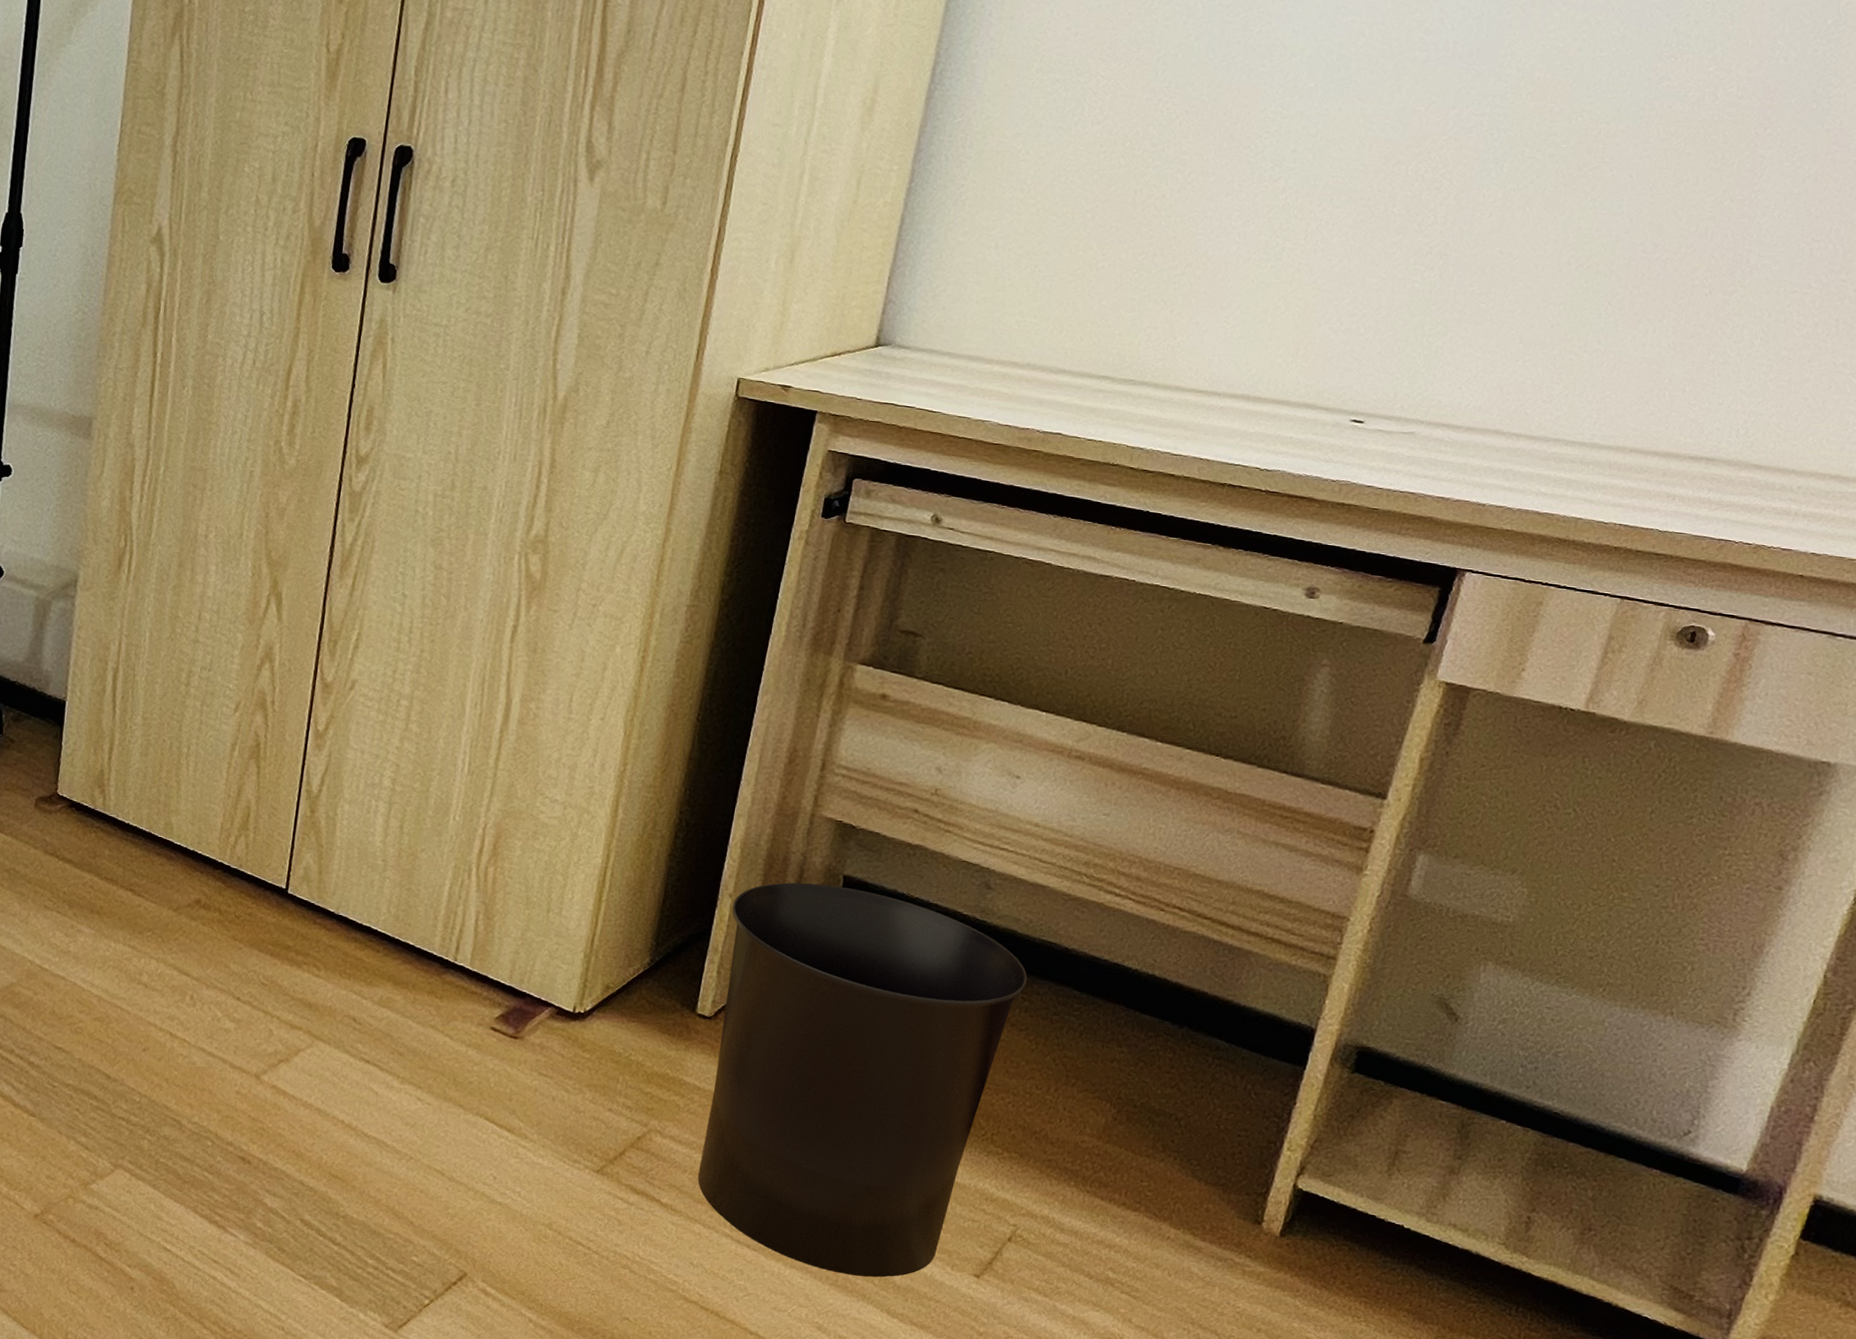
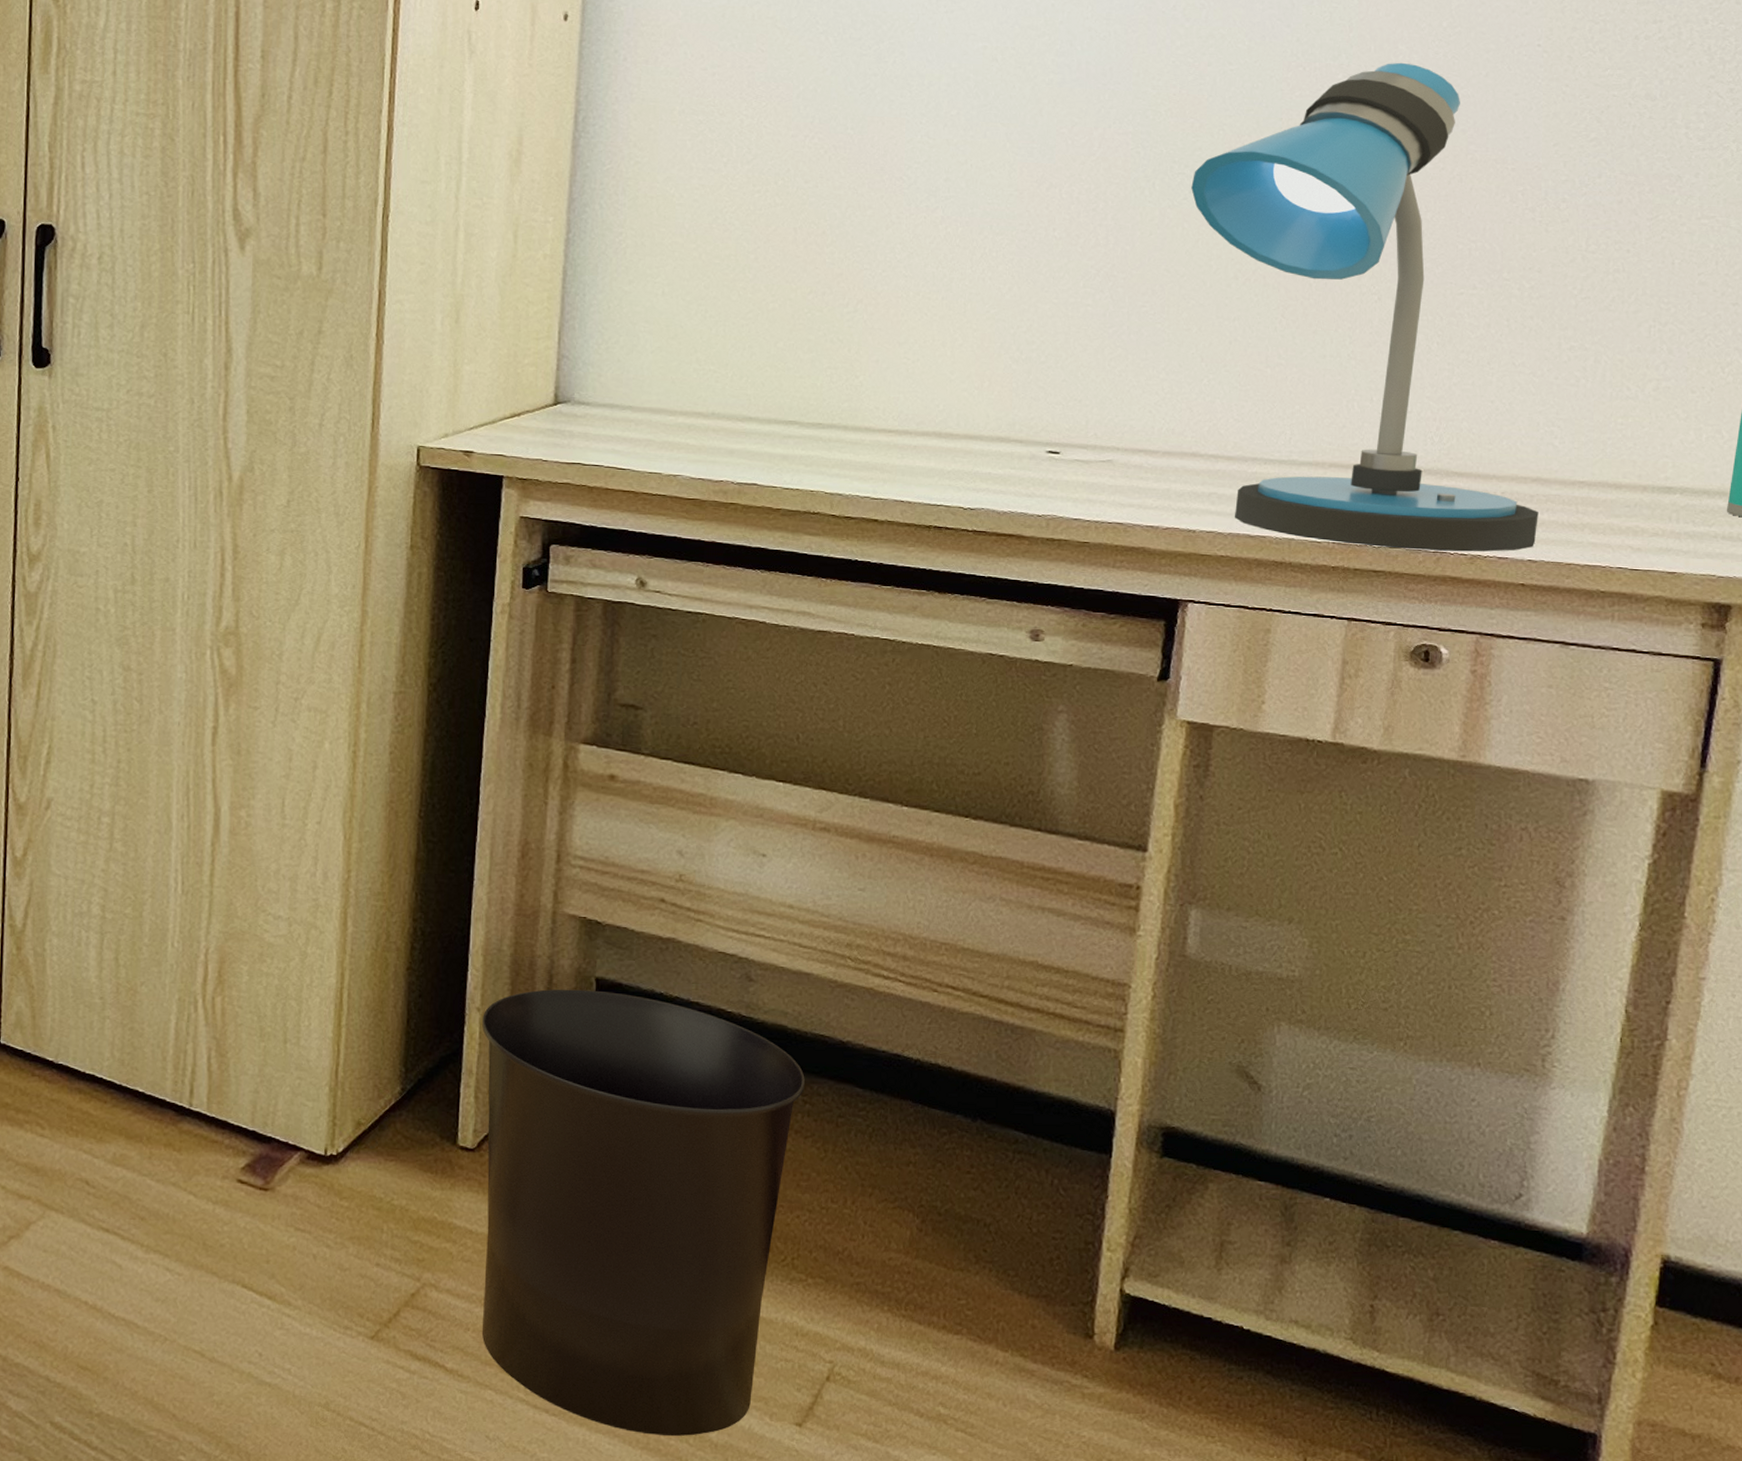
desk lamp: none [1526,58,1831,544] -> present [1191,62,1538,552]

